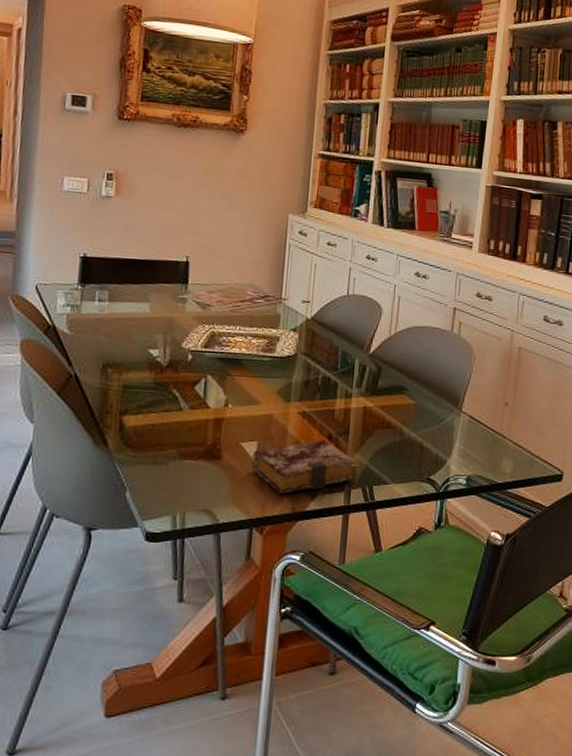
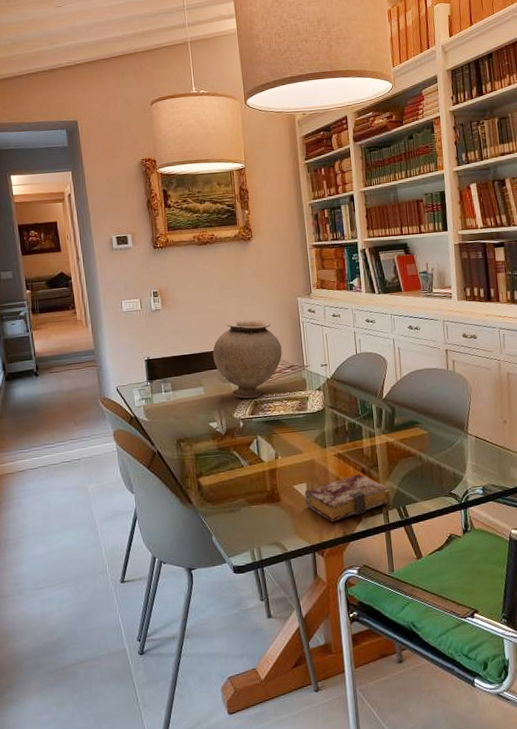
vase: none [169,229,258,328] -> present [213,320,282,399]

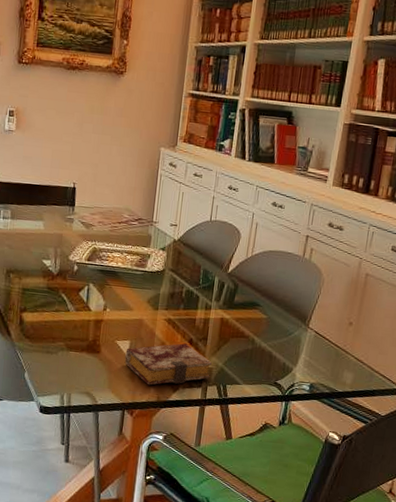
vase: present [213,320,282,399] -> none [59,159,134,244]

